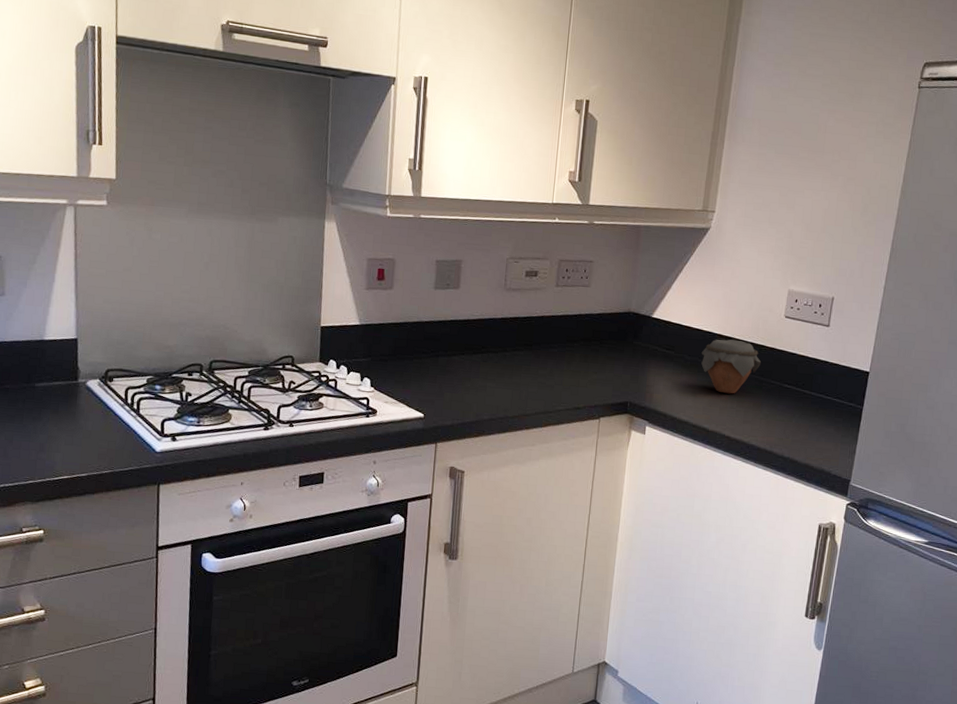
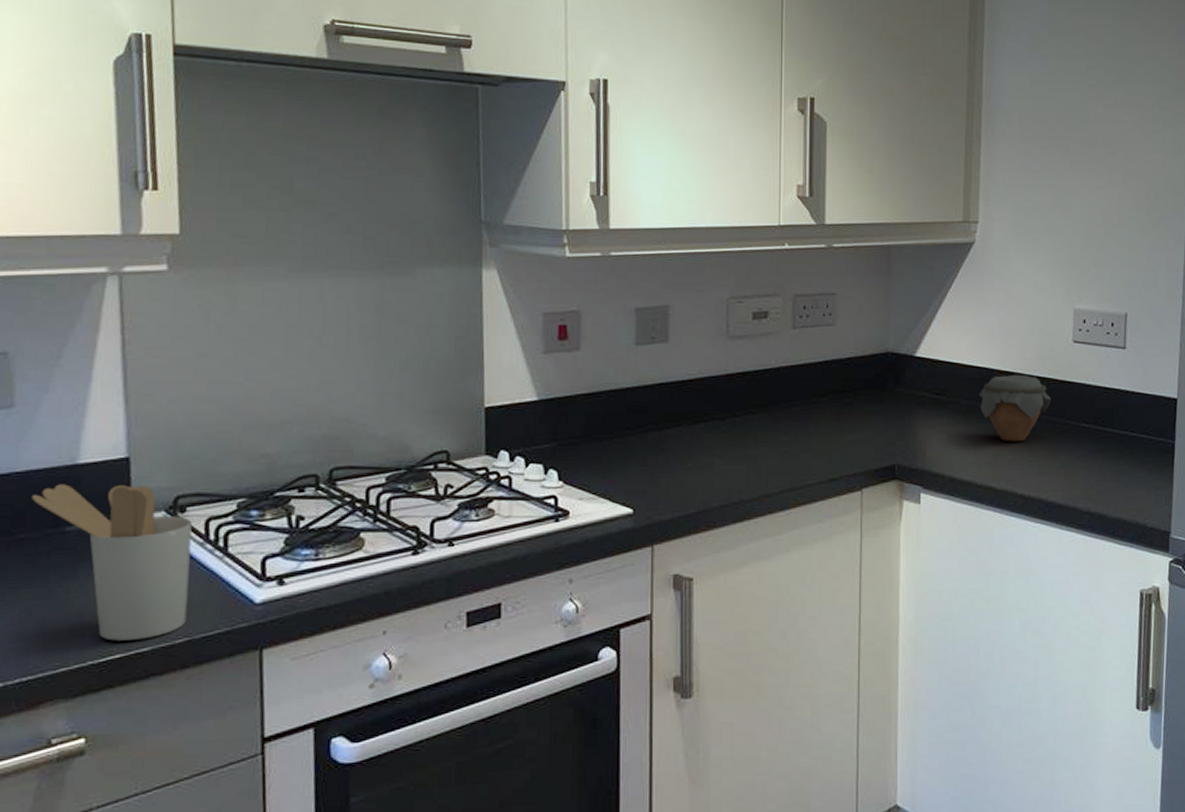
utensil holder: none [14,353,117,468] -> present [31,484,192,641]

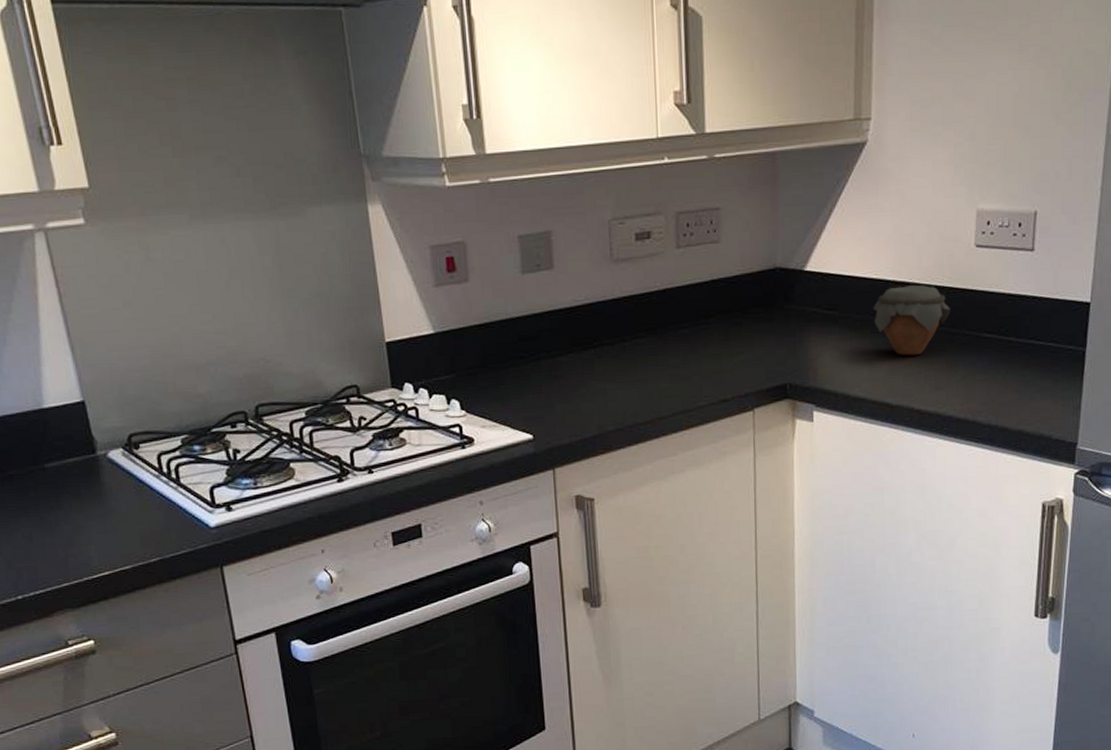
utensil holder: present [31,484,192,641] -> none [11,425,156,561]

